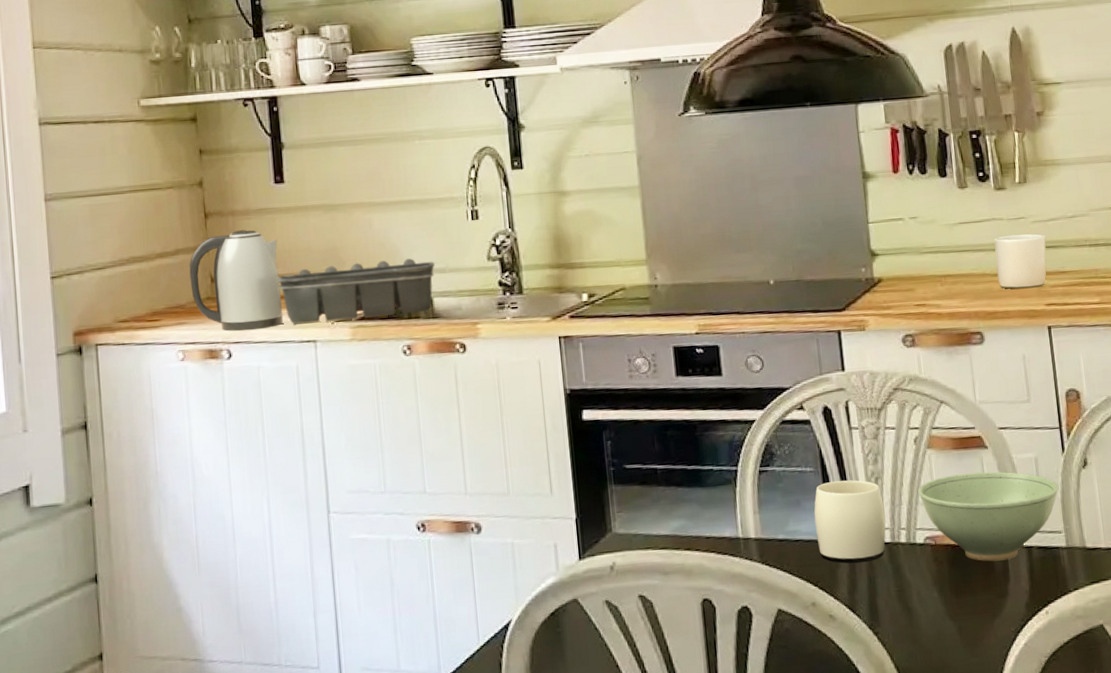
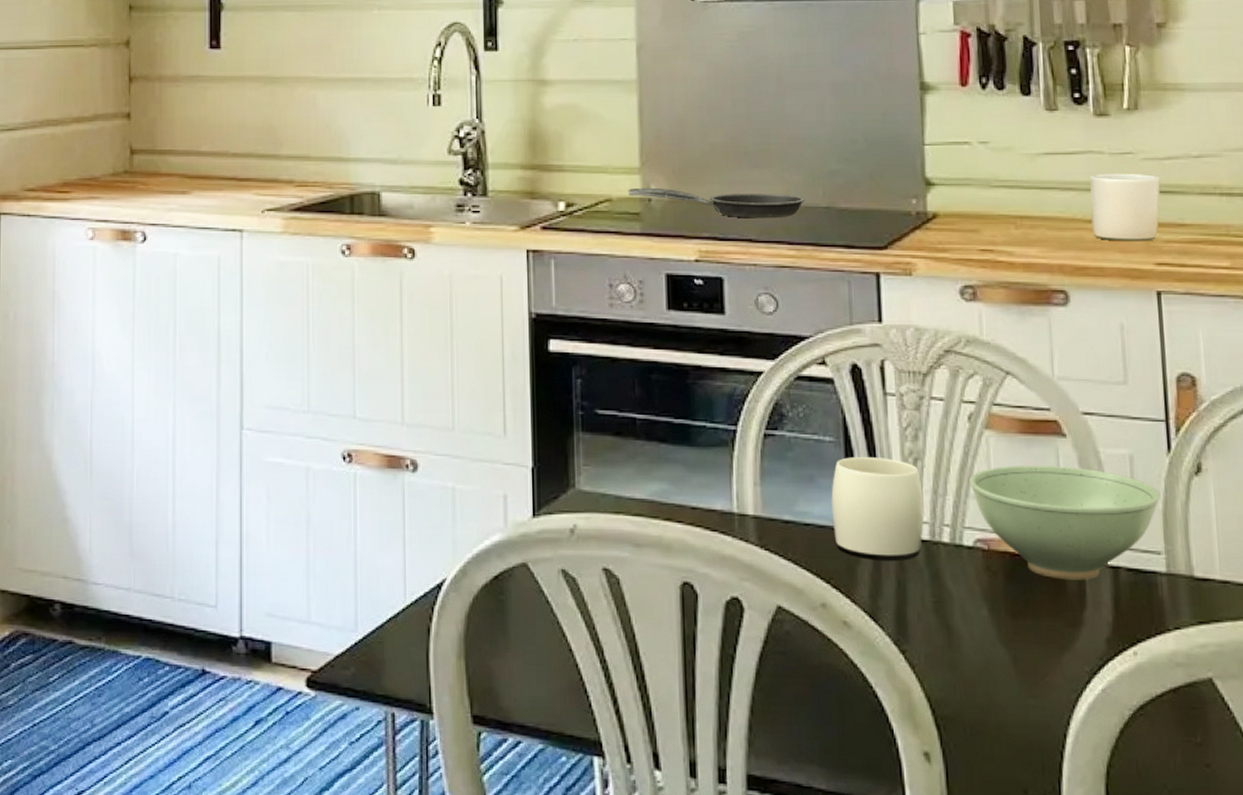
kettle: present [189,230,284,332] -> none [107,98,208,212]
dish rack: present [277,257,435,326] -> none [204,143,386,211]
frying pan: none [638,272,779,295] -> present [628,187,805,219]

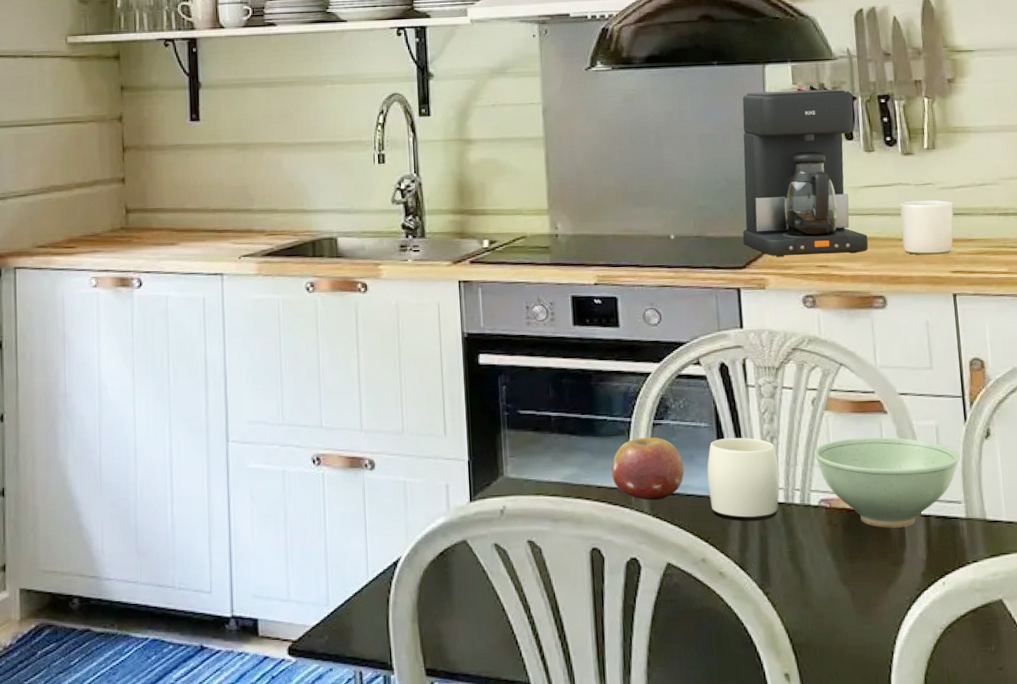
frying pan: present [628,187,805,219] -> none [539,225,680,248]
fruit: none [710,450,803,529] -> present [611,437,685,501]
coffee maker: none [884,31,1047,236] -> present [742,89,869,257]

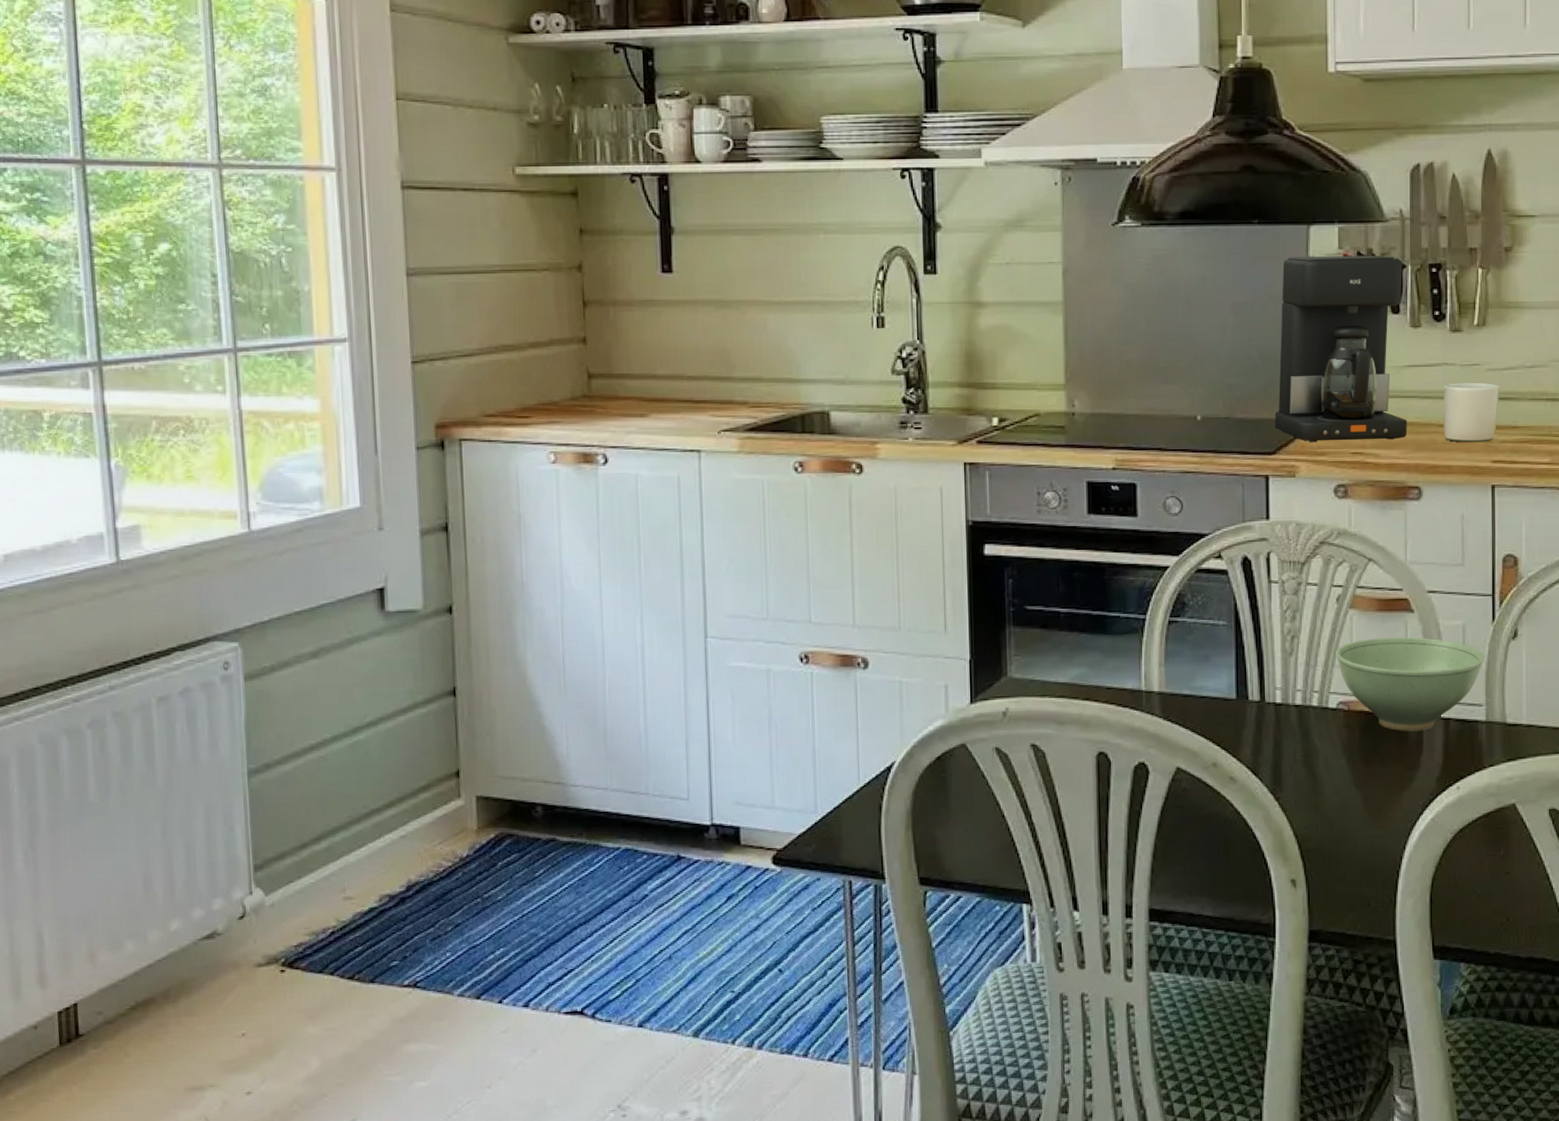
fruit: present [611,437,685,501] -> none [1123,635,1200,703]
mug: present [707,437,780,522] -> none [1223,636,1298,725]

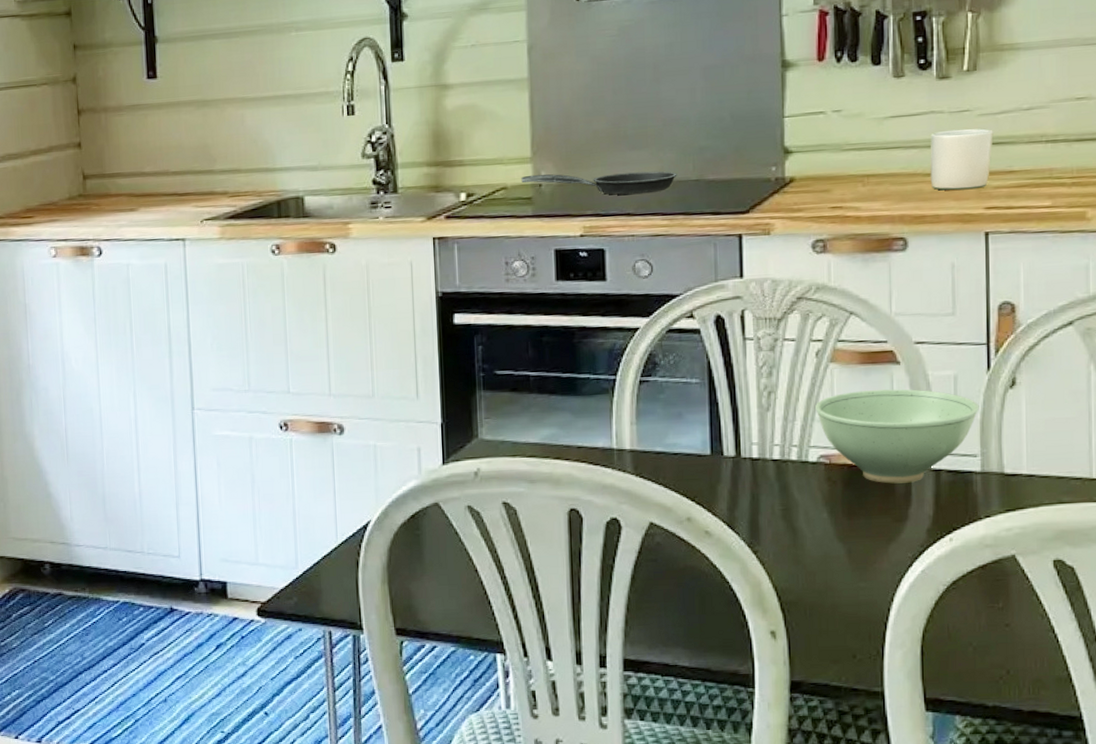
frying pan: none [1054,402,1208,429] -> present [521,171,677,195]
coffee maker: present [1274,255,1408,442] -> none [747,8,891,199]

